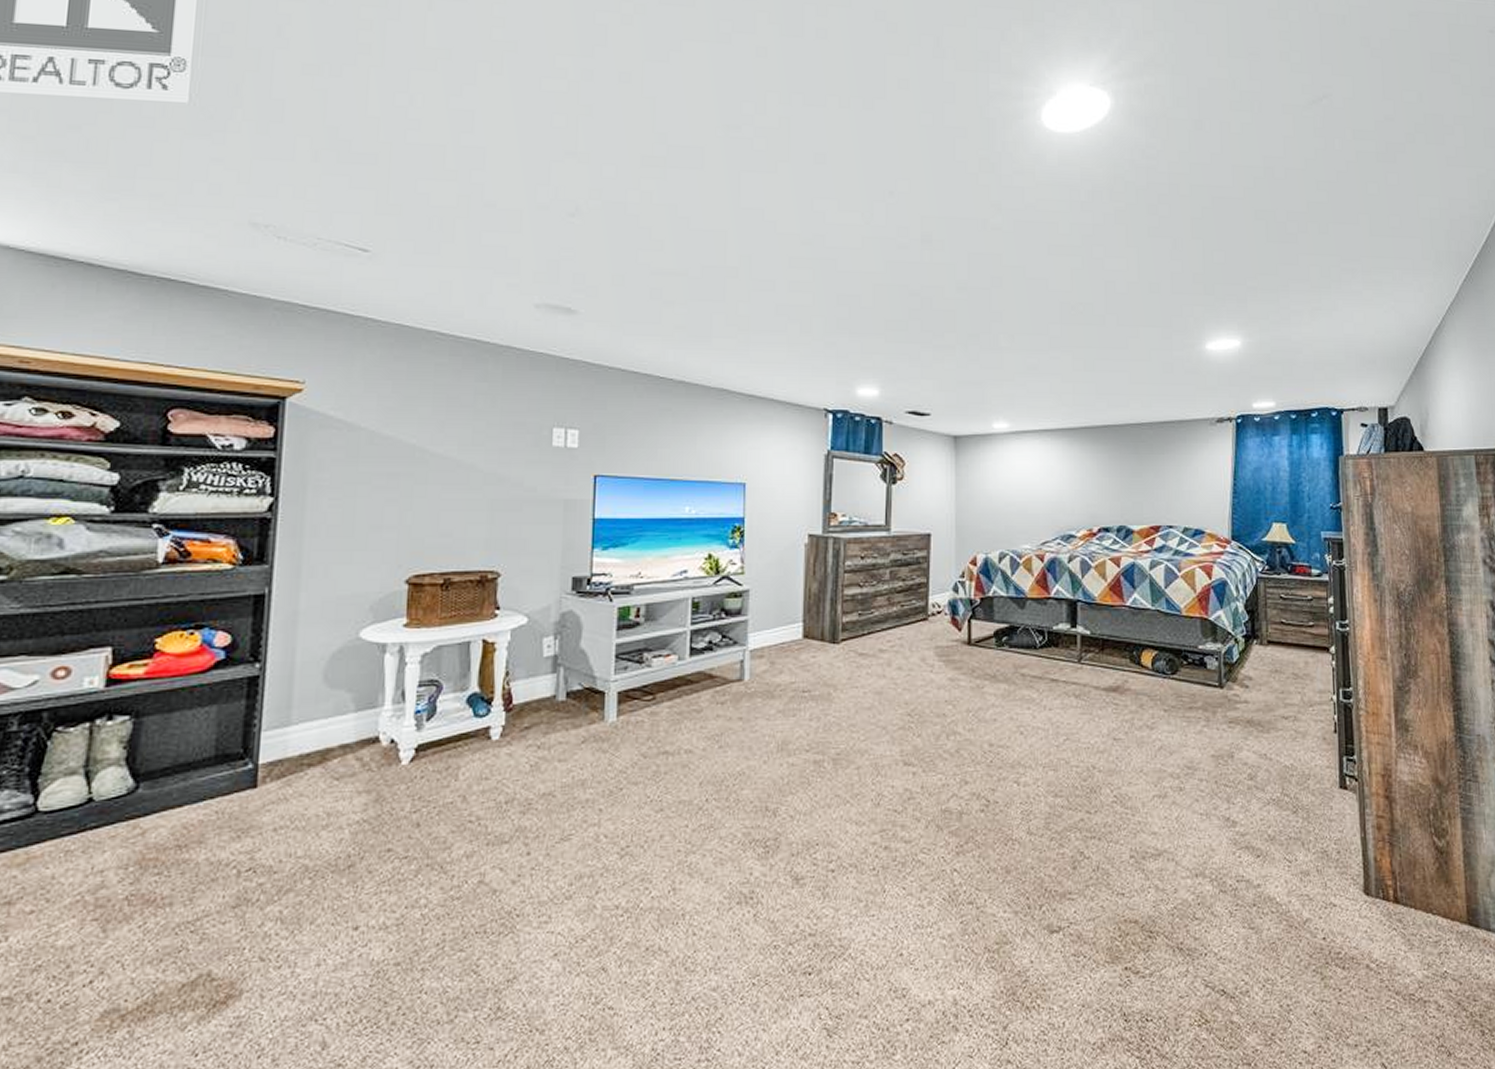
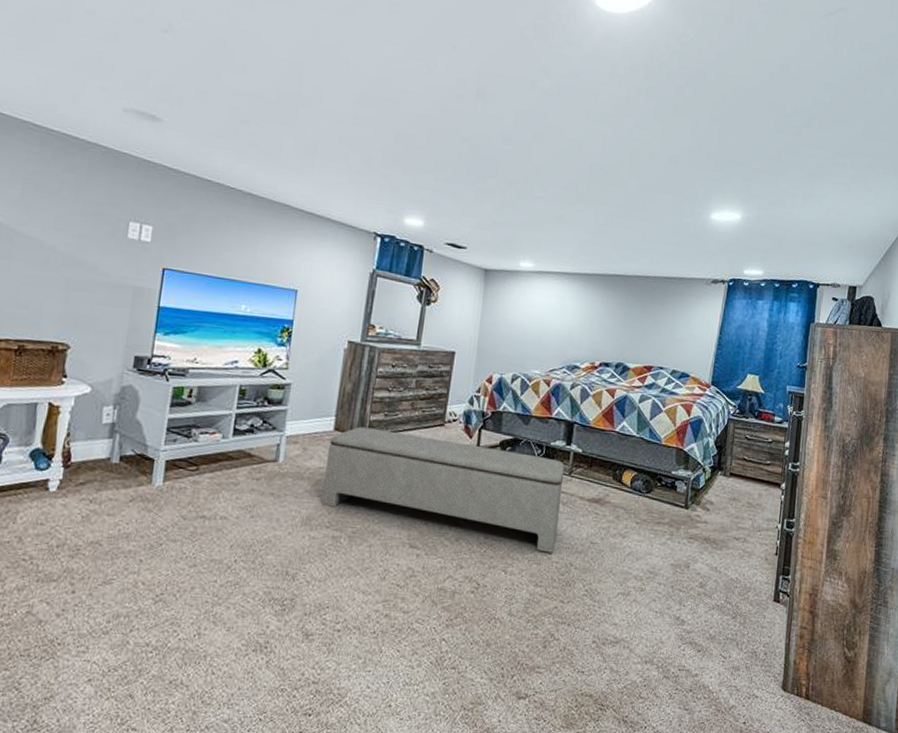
bench: none [797,631,1074,756] -> present [321,426,565,553]

